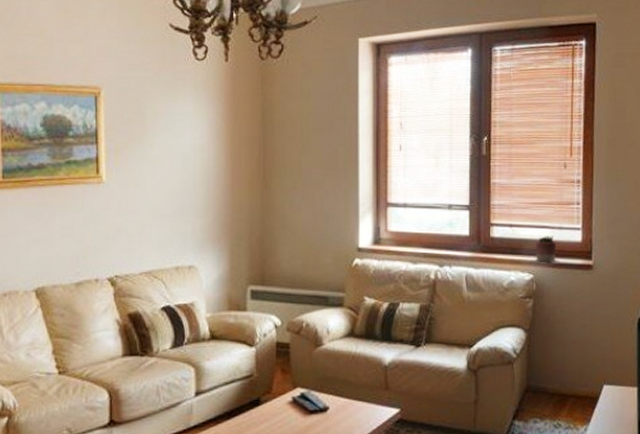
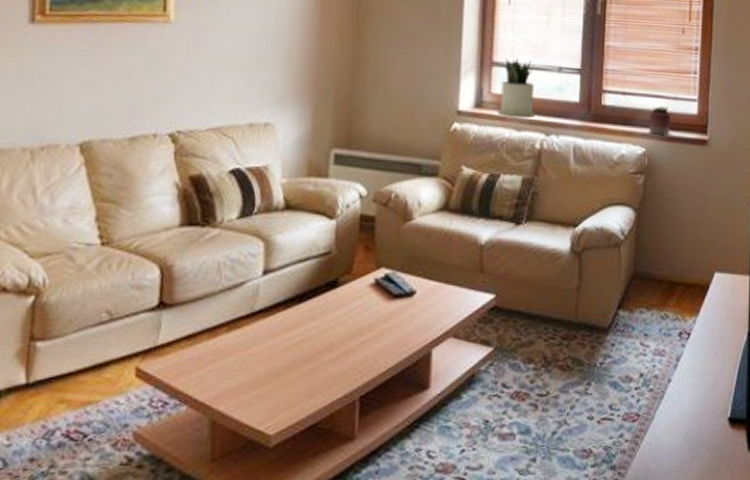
planter: none [393,198,430,253] -> present [496,58,536,119]

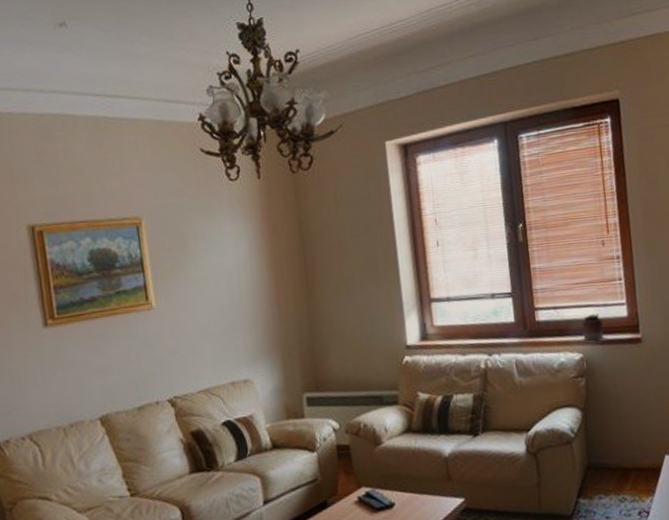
planter: present [496,58,536,119] -> none [441,292,477,345]

